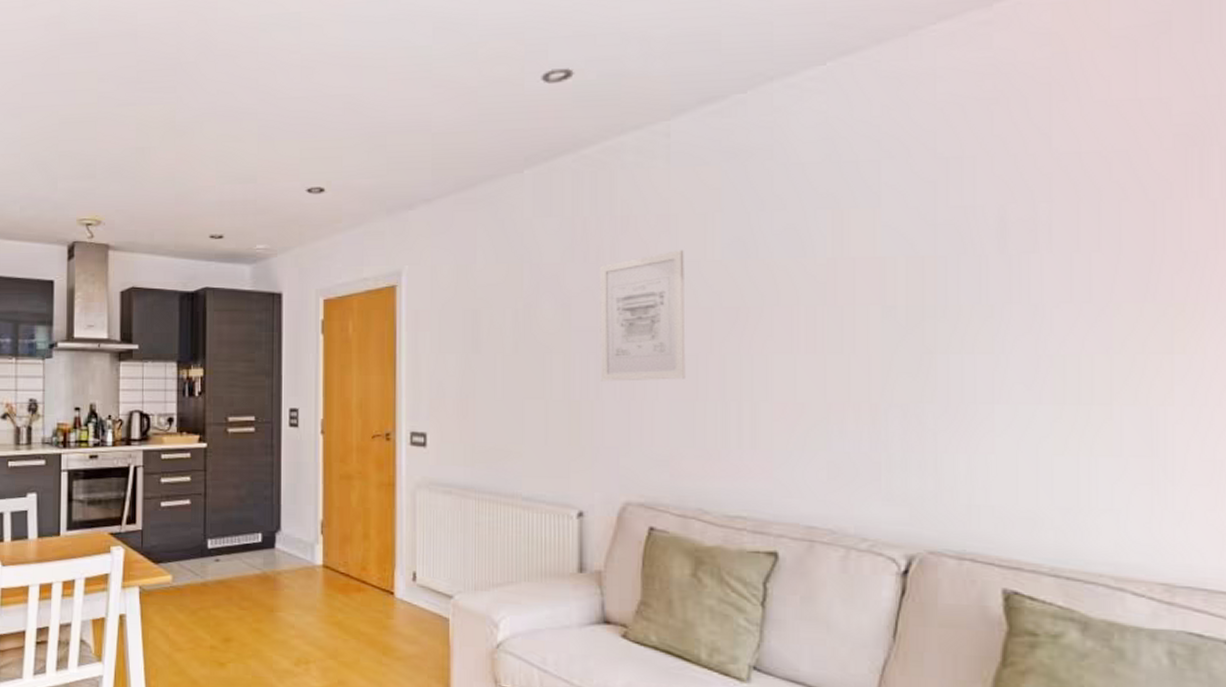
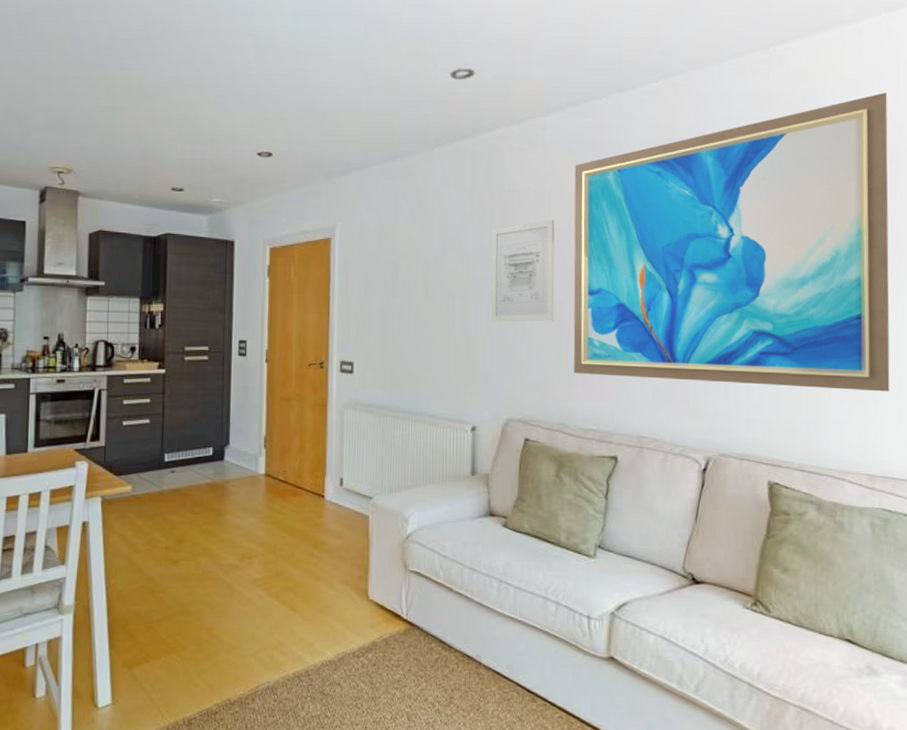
wall art: none [710,49,1196,469] -> present [573,92,890,392]

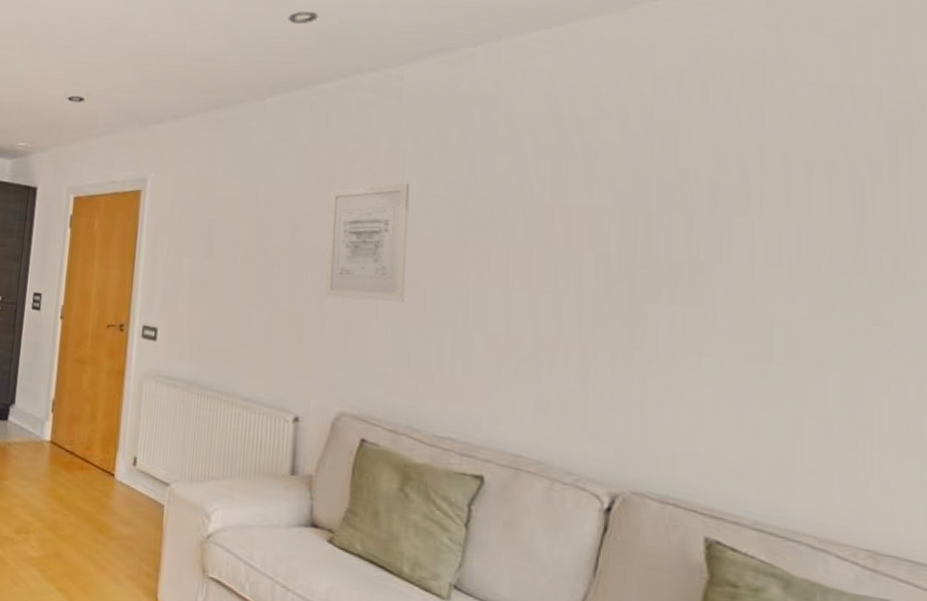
wall art: present [573,92,890,392] -> none [428,43,903,440]

